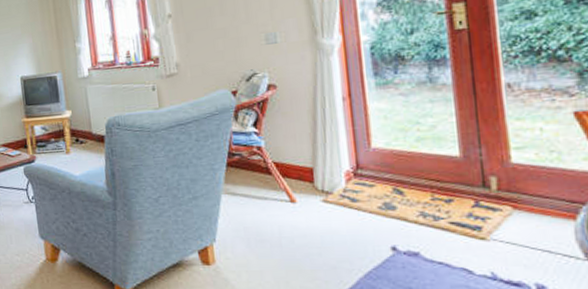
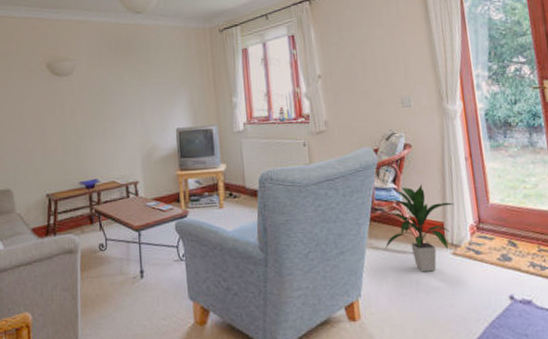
indoor plant: none [243,127,327,219] -> present [384,184,455,272]

